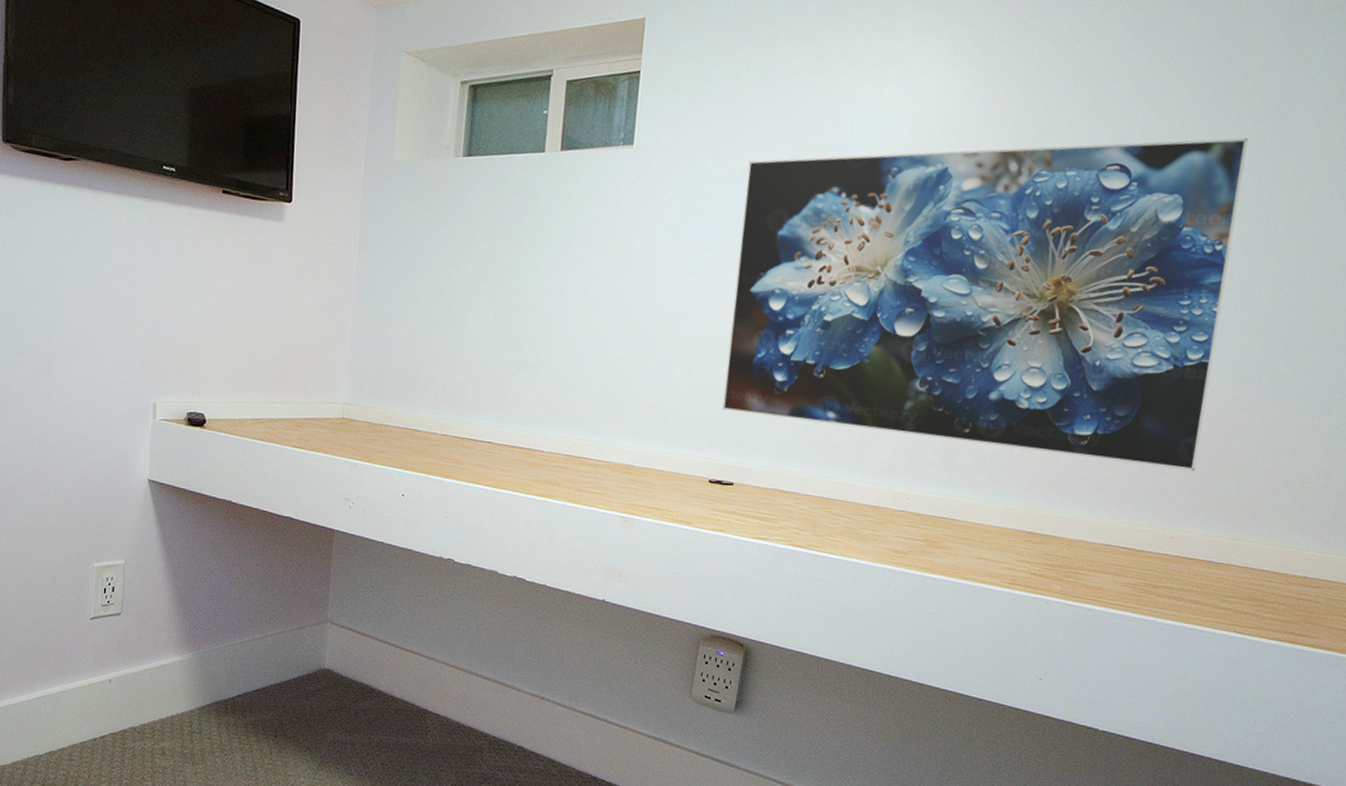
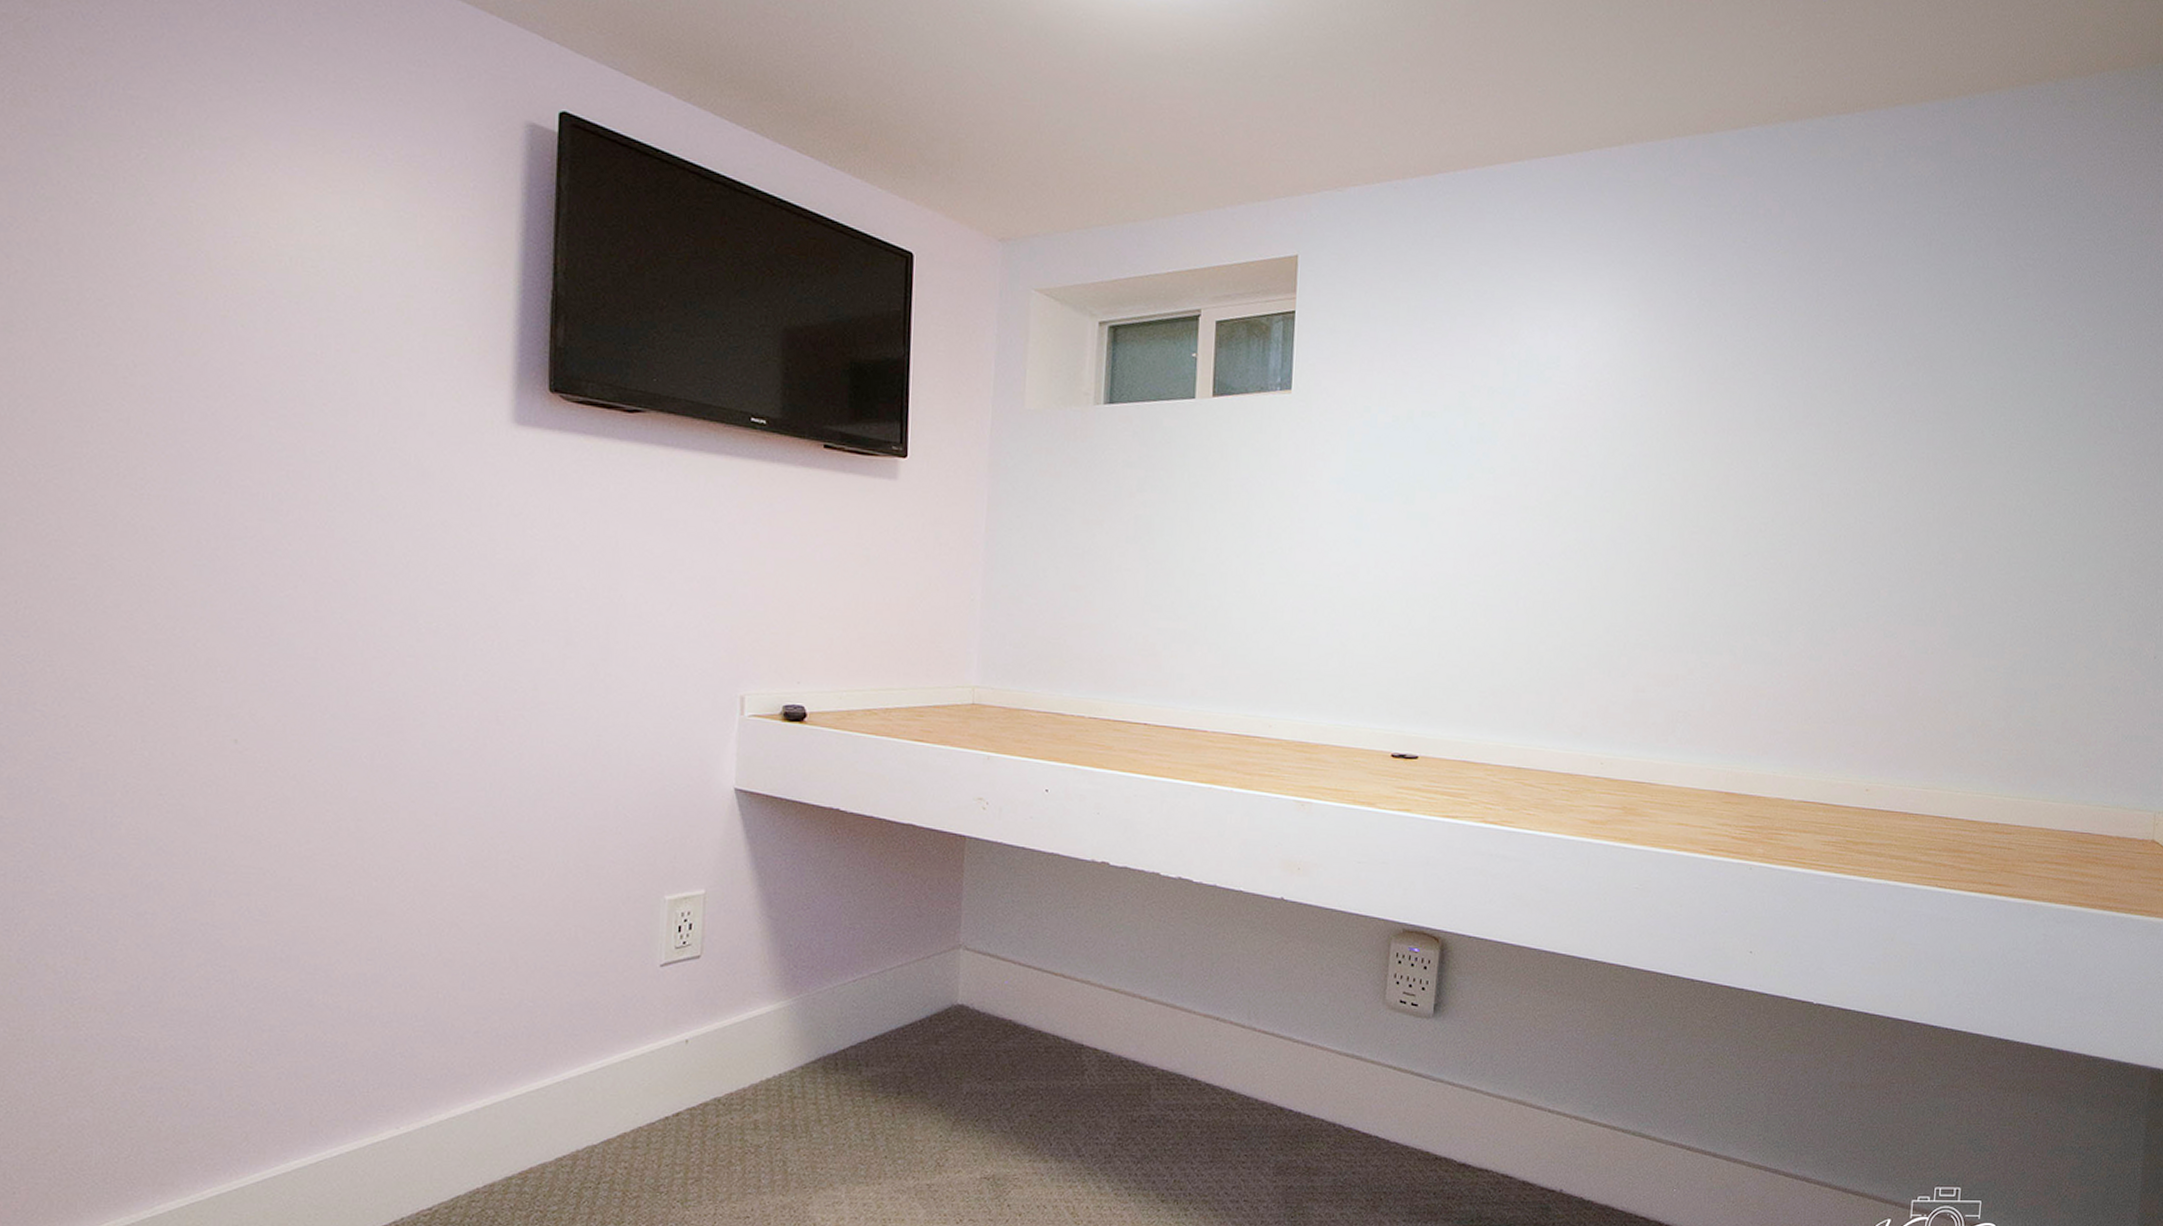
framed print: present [722,137,1249,472] -> none [1401,378,1903,719]

